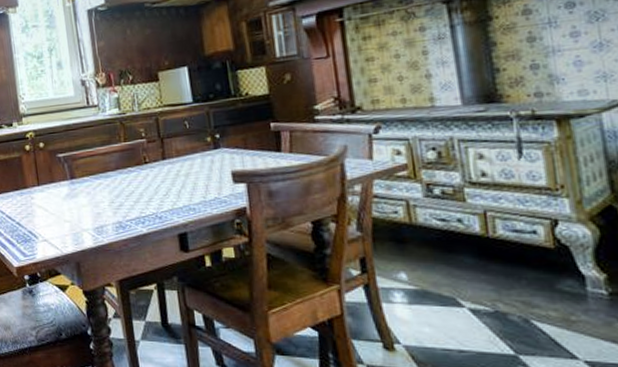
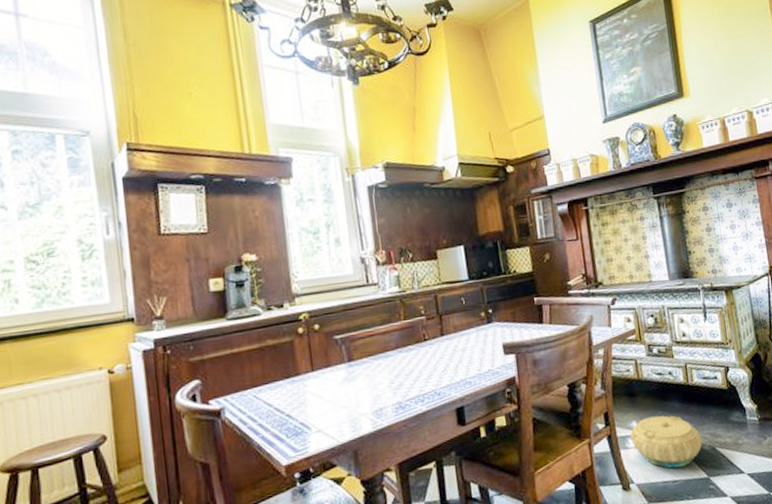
basket: none [396,269,509,336] -> present [630,415,703,469]

